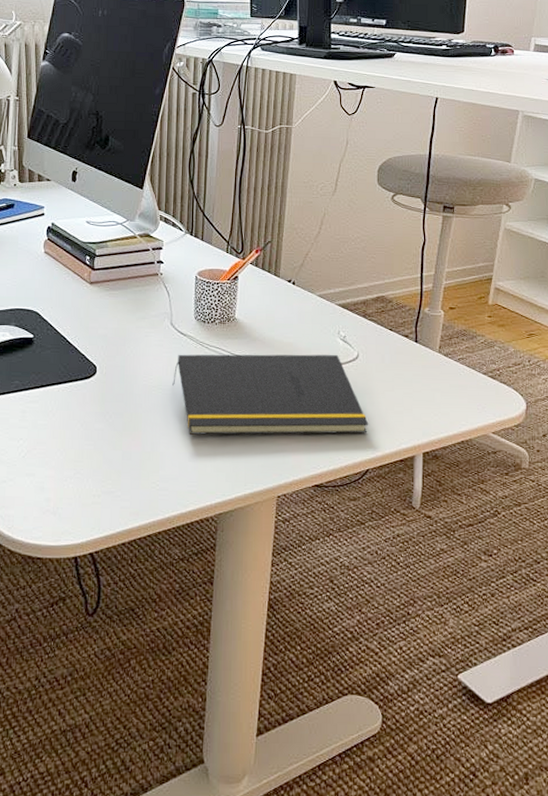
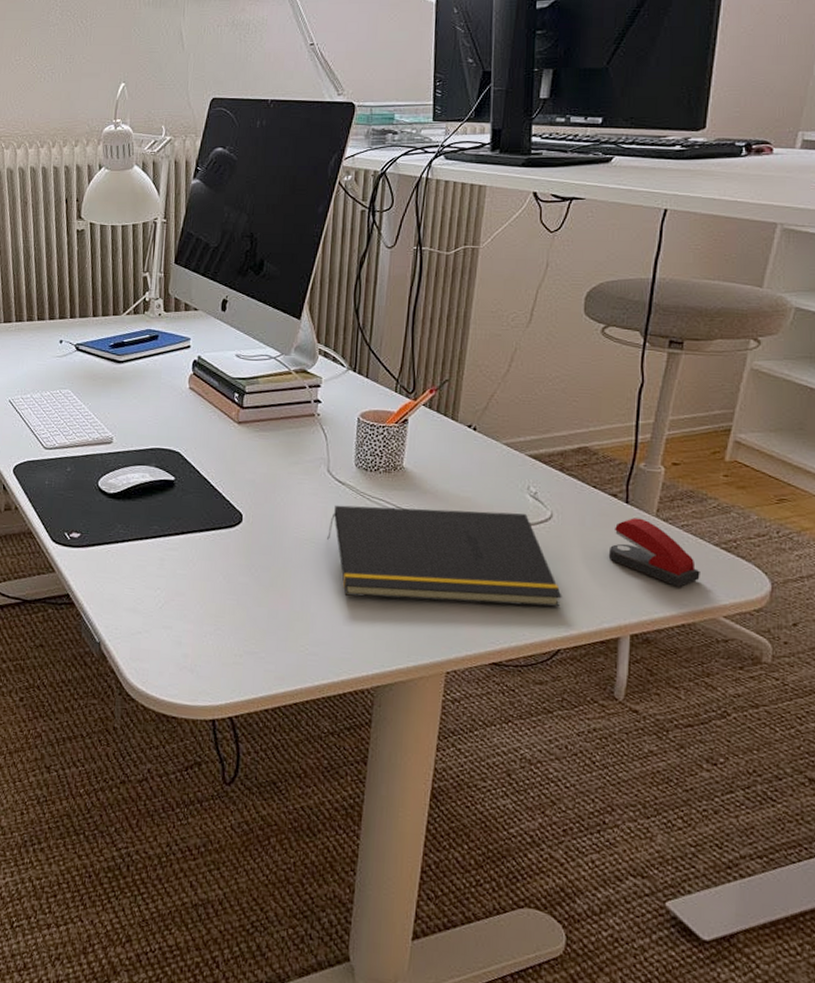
stapler: none [403,354,474,410] -> present [608,518,700,587]

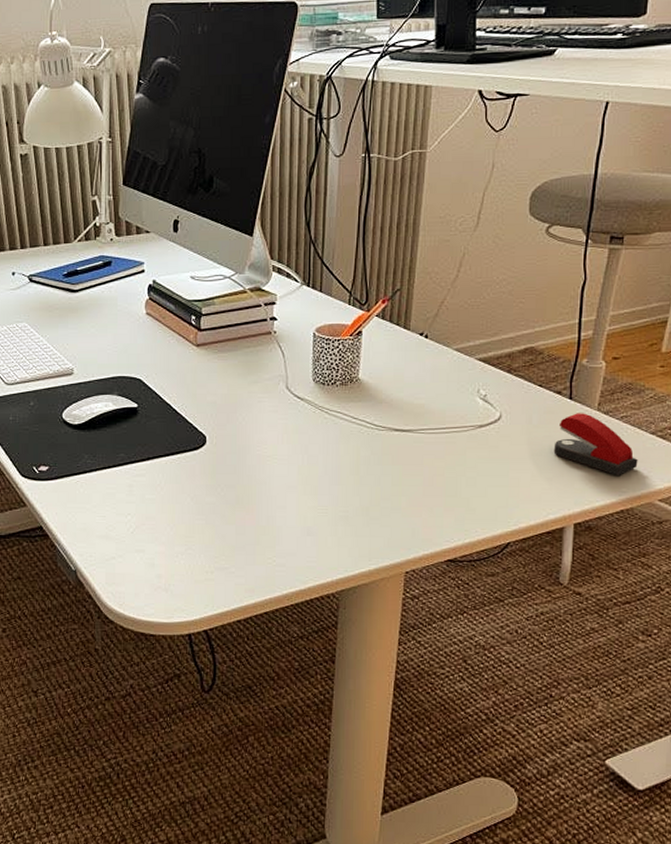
notepad: present [327,505,562,607] -> none [289,415,511,507]

